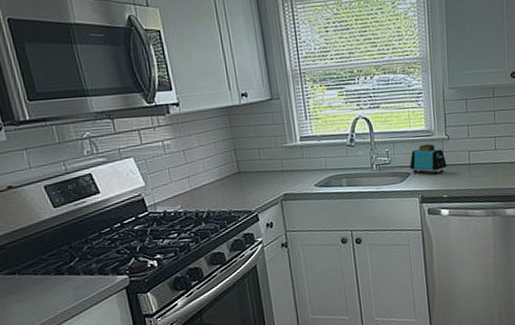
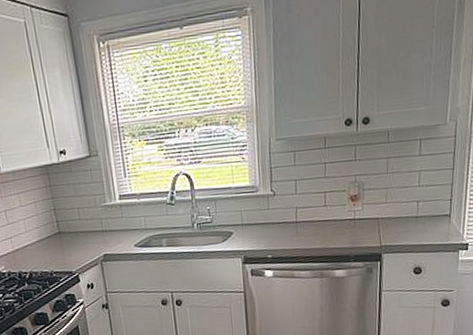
toaster: present [410,144,447,175] -> none [232,201,272,234]

